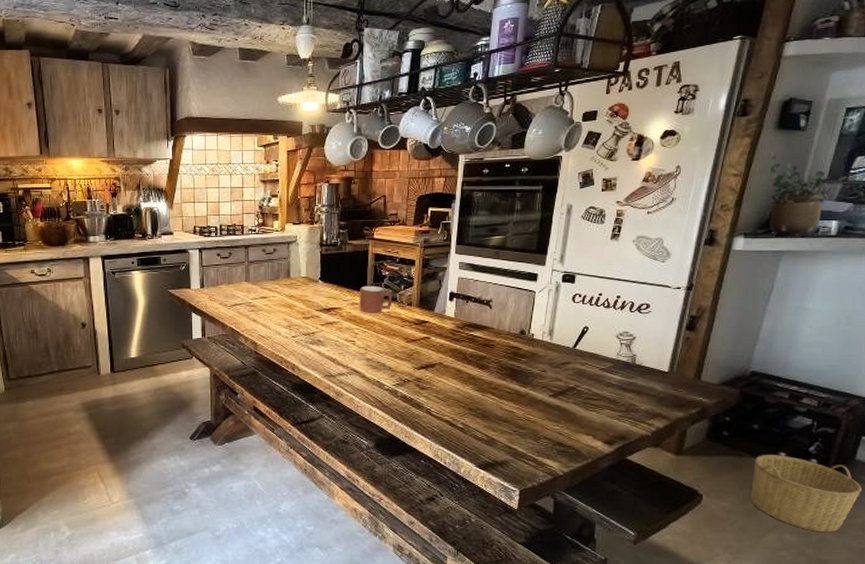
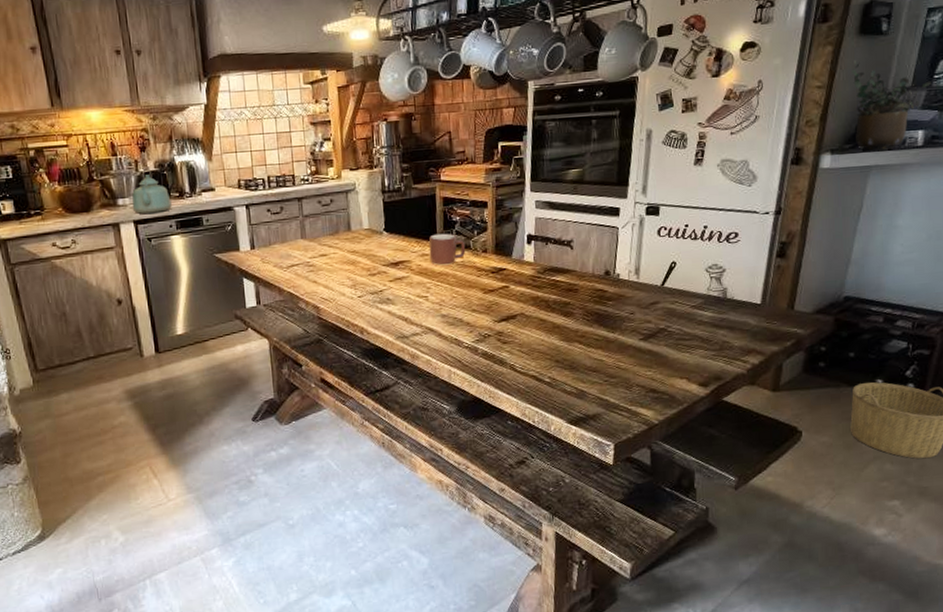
kettle: none [101,210,135,251] -> present [132,166,172,215]

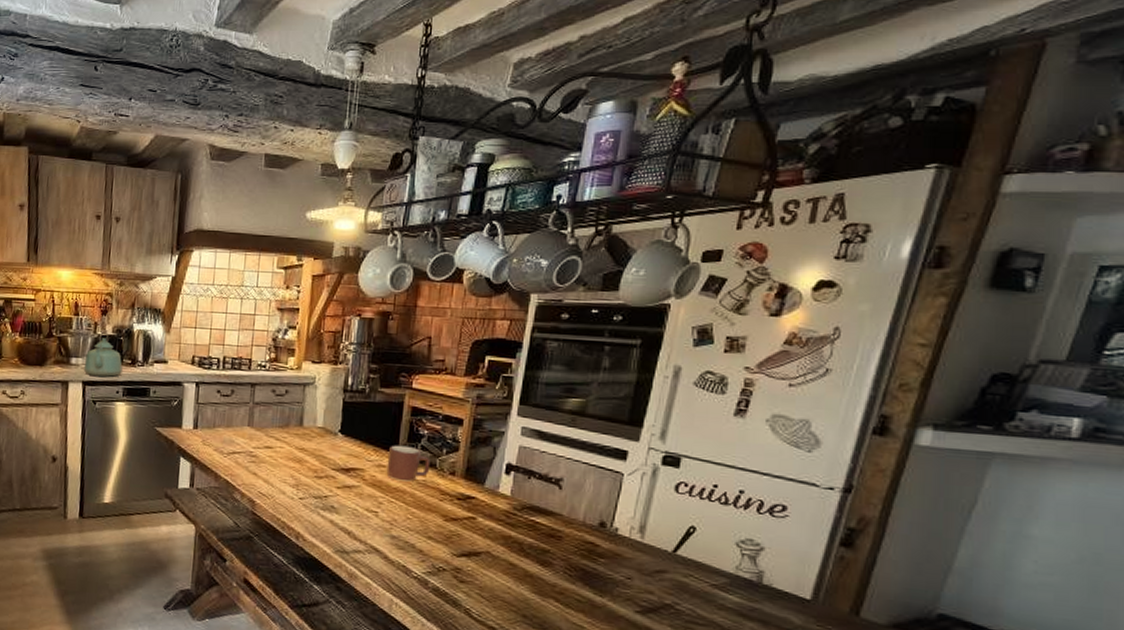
potted plant: present [851,59,932,151] -> none [973,317,1099,436]

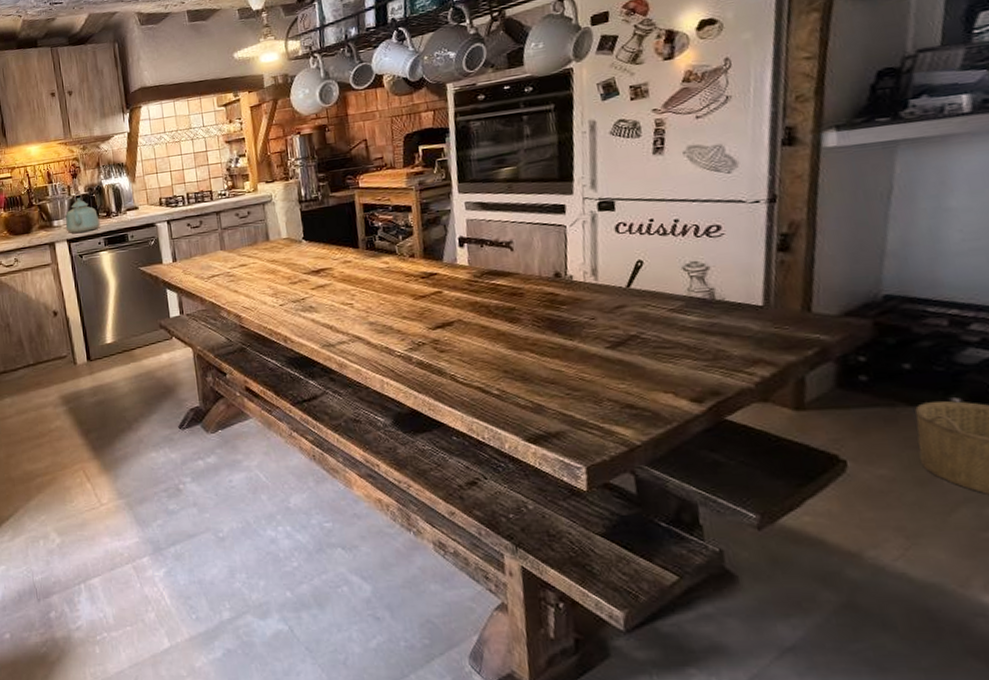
mug: present [386,445,431,483] -> none [350,239,391,273]

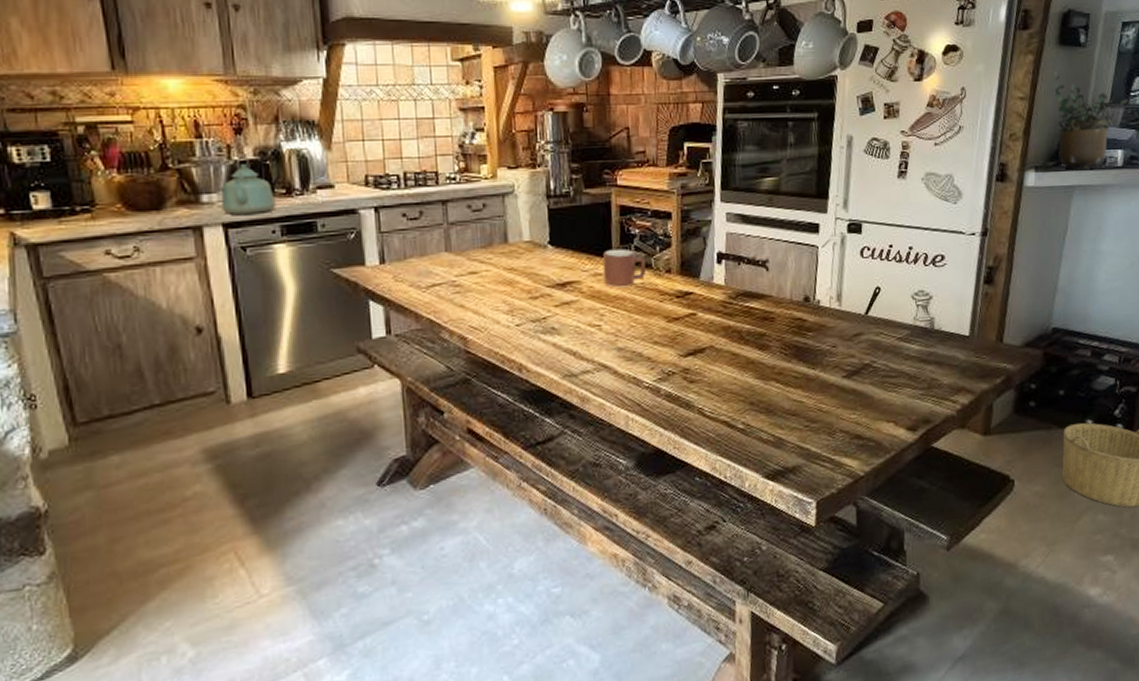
mug: none [350,239,391,273] -> present [602,248,646,289]
potted plant: none [850,23,971,124] -> present [1052,71,1128,170]

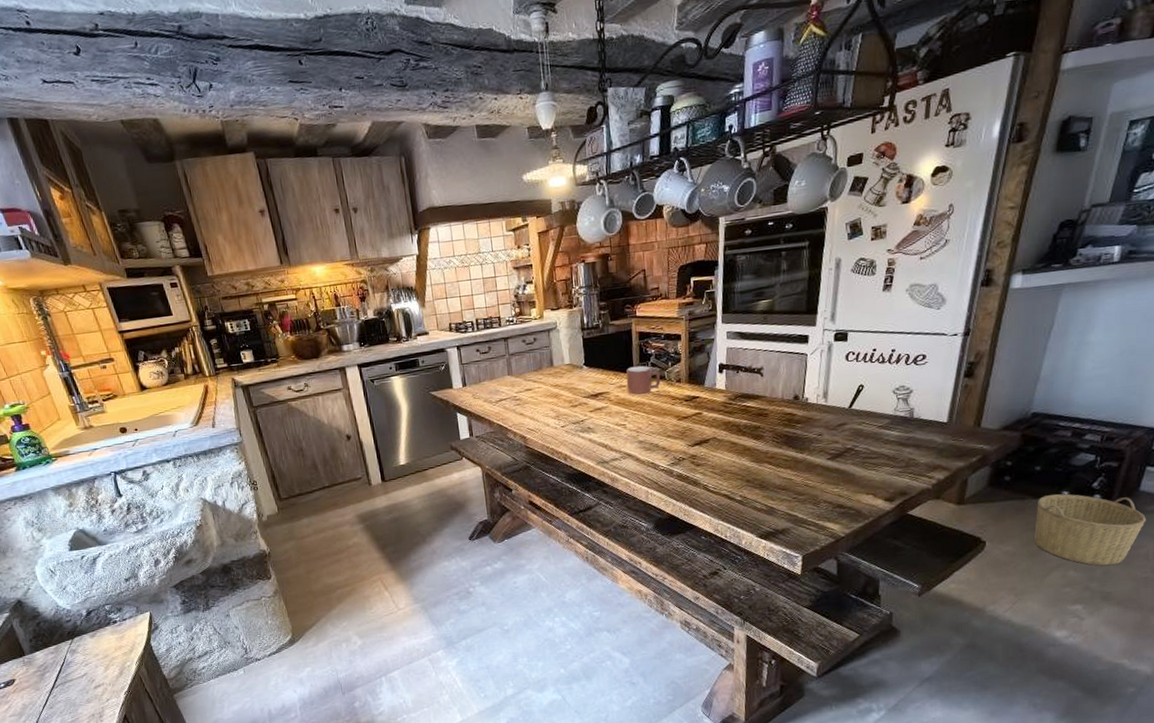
kettle: present [220,153,276,216] -> none [355,314,391,359]
potted plant: present [1052,71,1128,170] -> none [1046,178,1131,269]

